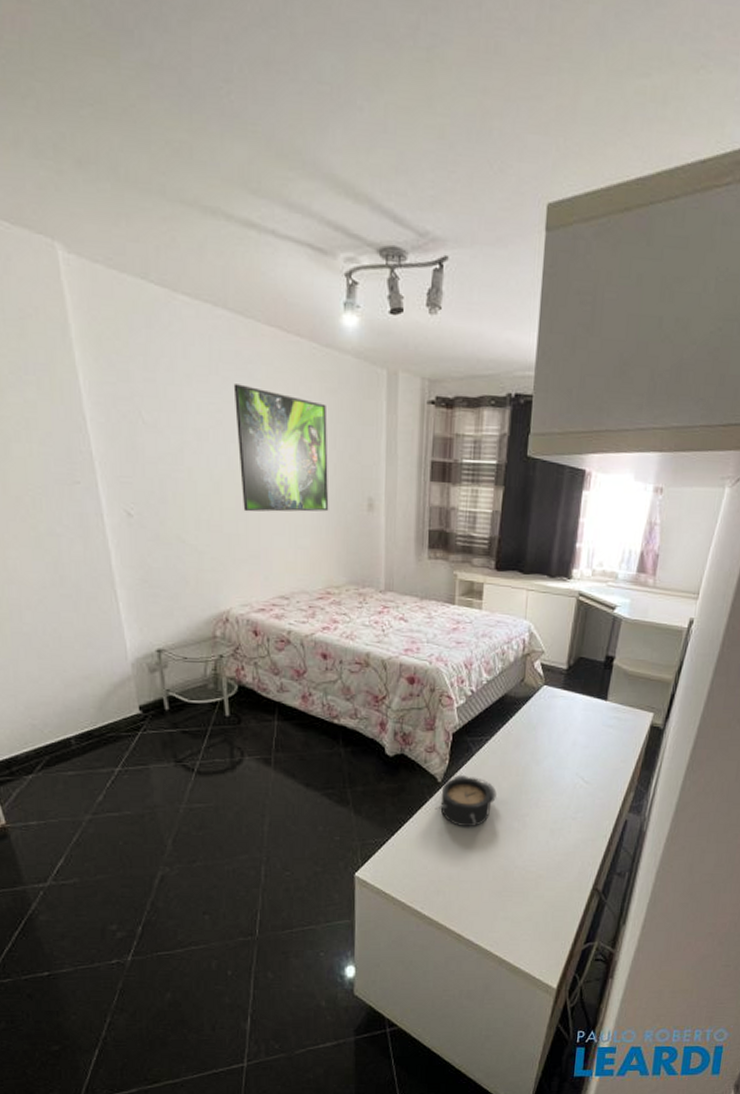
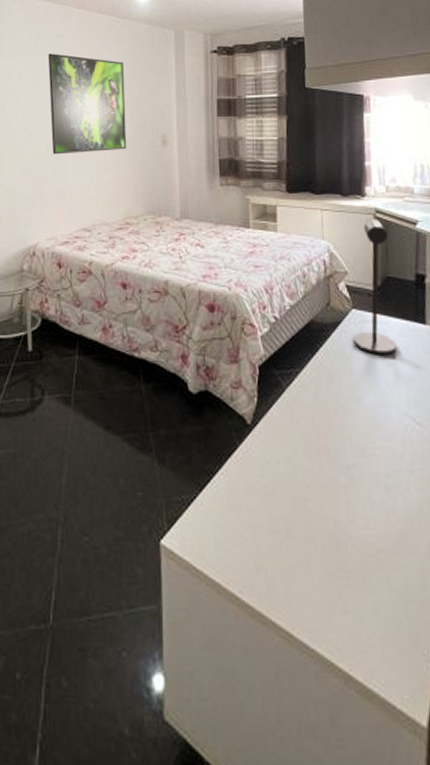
alarm clock: present [435,774,497,827] -> none [246,414,315,482]
desk lamp: none [541,602,587,726] -> present [353,219,398,355]

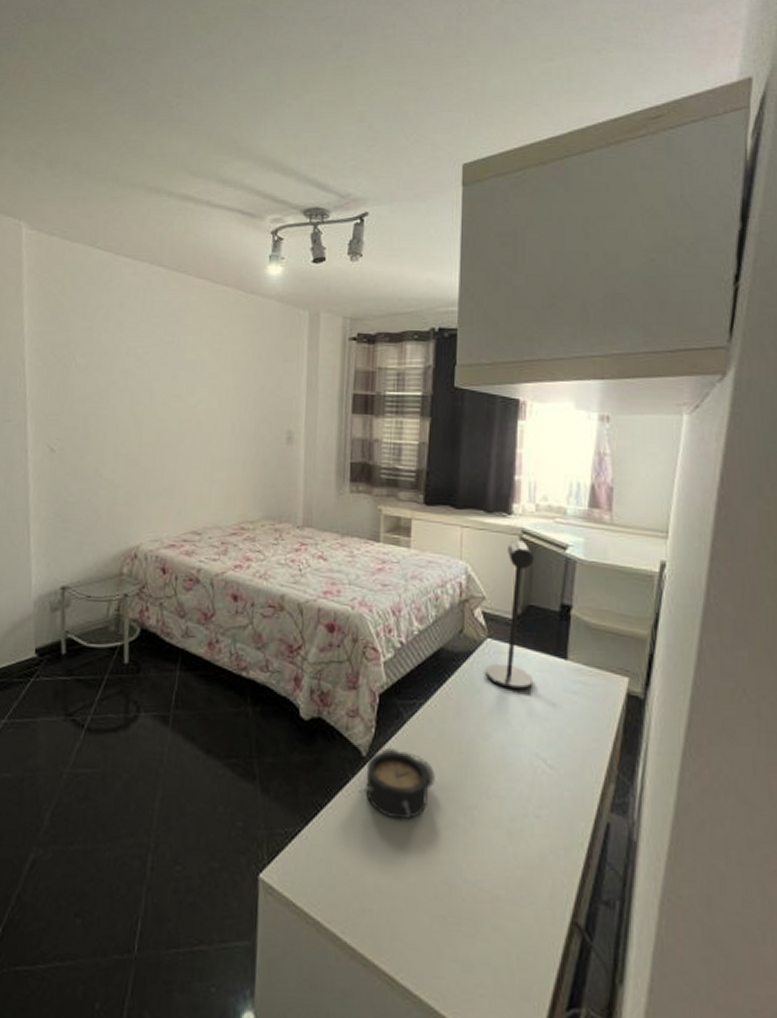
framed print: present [48,53,127,155] -> none [161,329,249,446]
alarm clock: none [246,414,315,482] -> present [358,747,435,820]

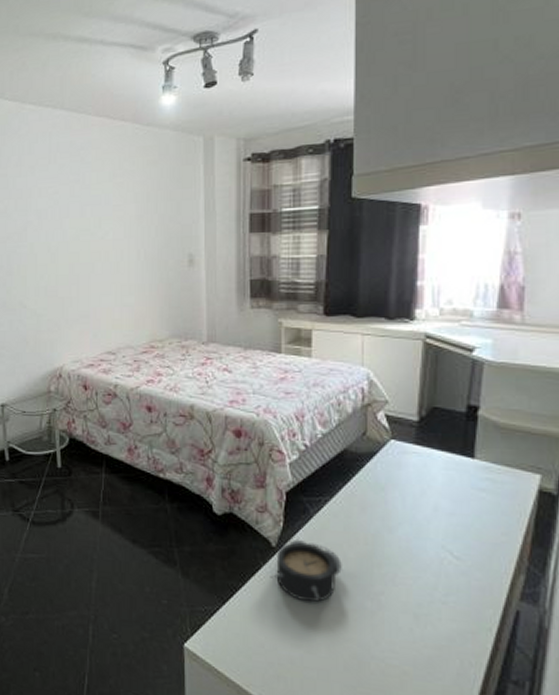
desk lamp: present [485,540,534,691] -> none [390,345,439,488]

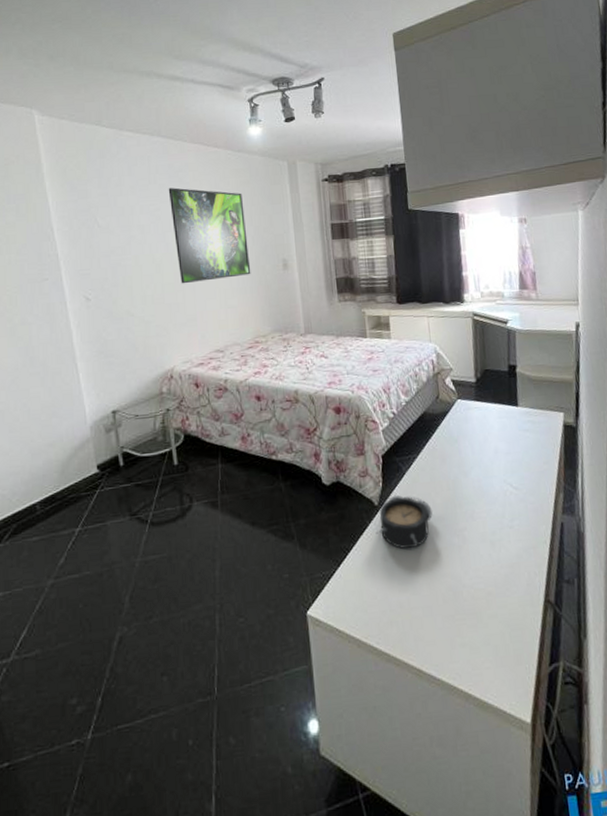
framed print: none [68,168,152,277] -> present [168,187,251,284]

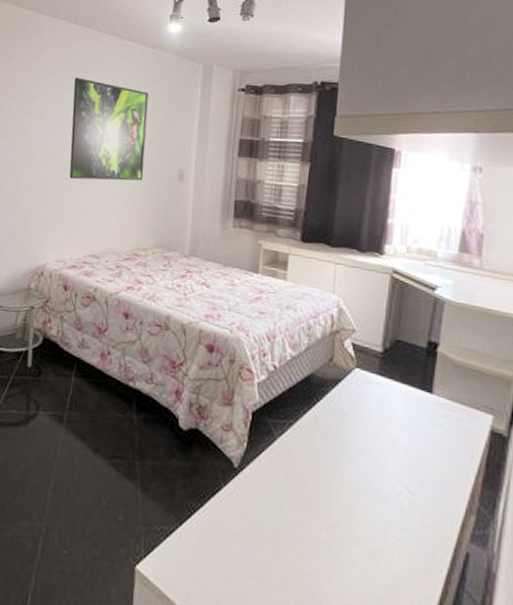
alarm clock: present [375,494,432,549] -> none [229,461,301,530]

